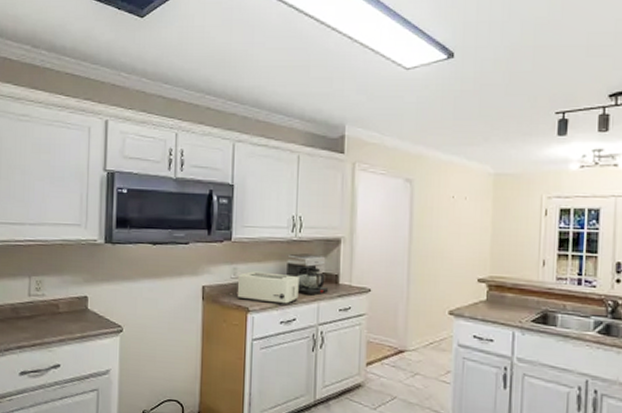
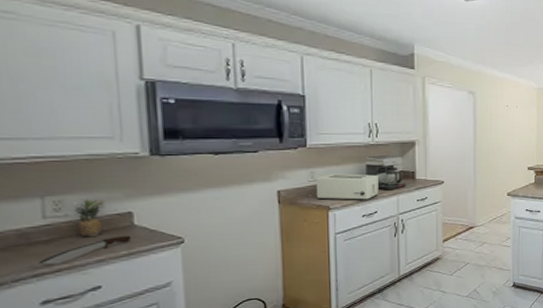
knife: none [22,318,85,339] -> present [38,236,132,265]
fruit: none [49,280,70,317] -> present [74,199,106,238]

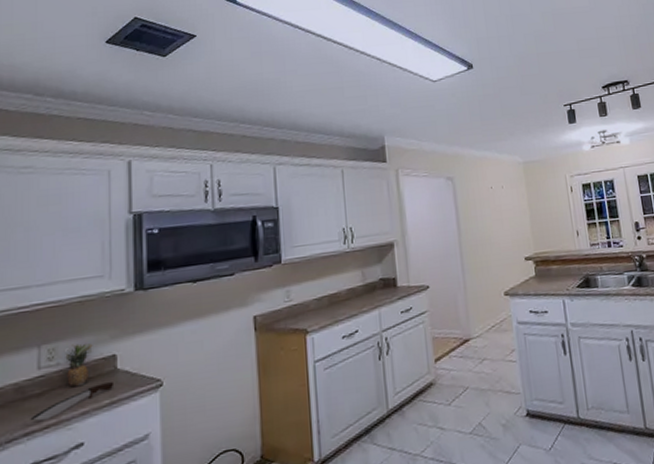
toaster: present [315,173,379,201] -> none [291,286,358,323]
coffee maker: present [365,155,406,191] -> none [342,261,387,304]

